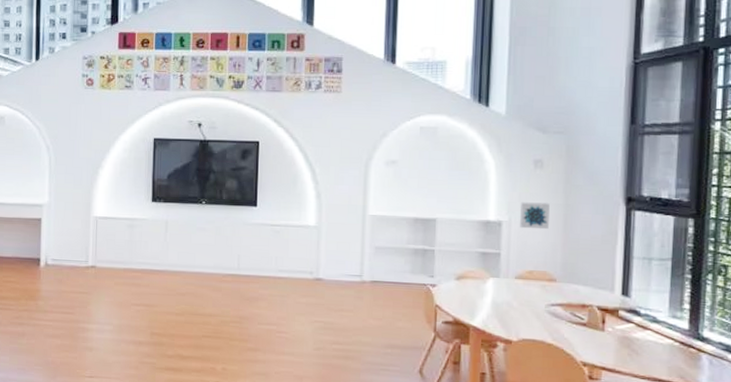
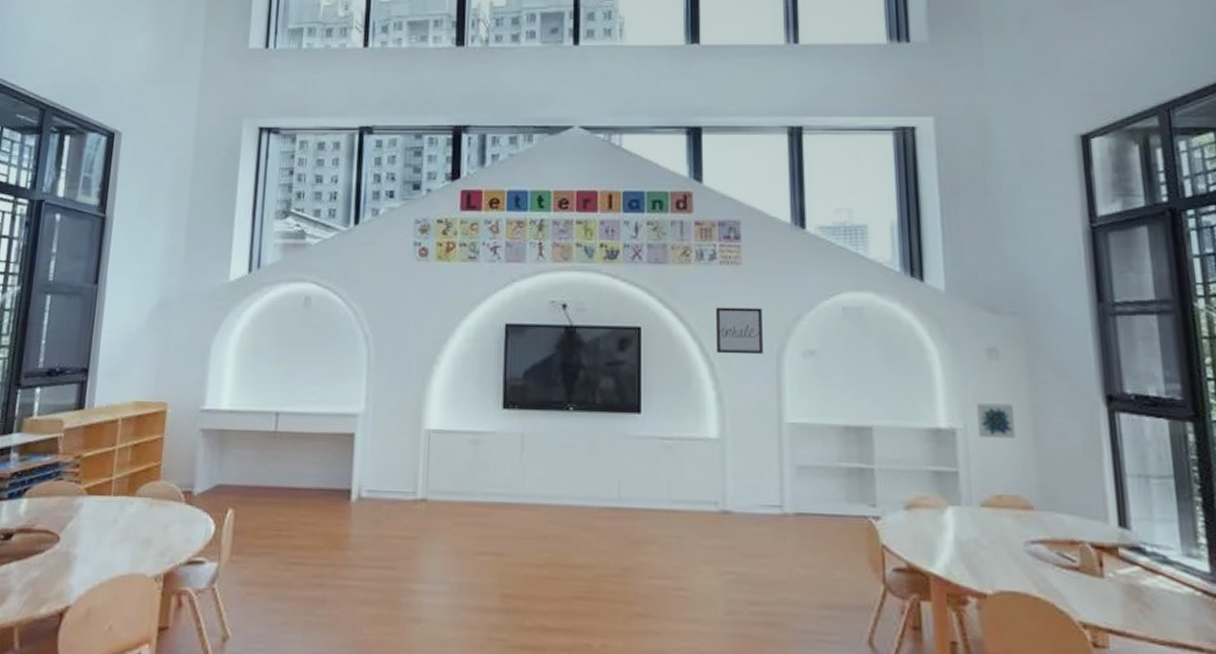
wall art: none [317,126,356,164] -> present [715,307,763,355]

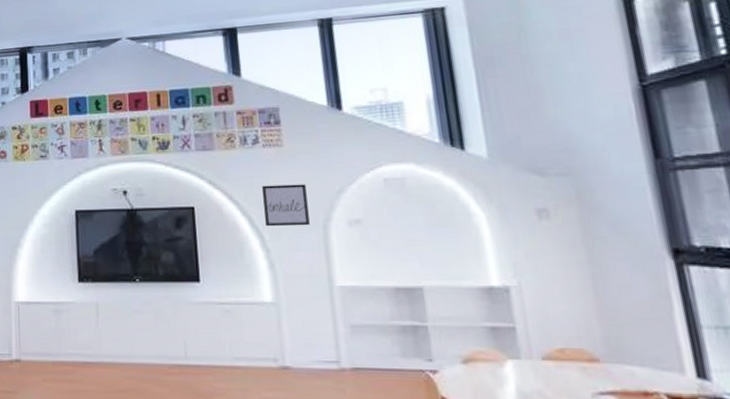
wall art: present [975,403,1015,439] -> none [528,261,574,295]

